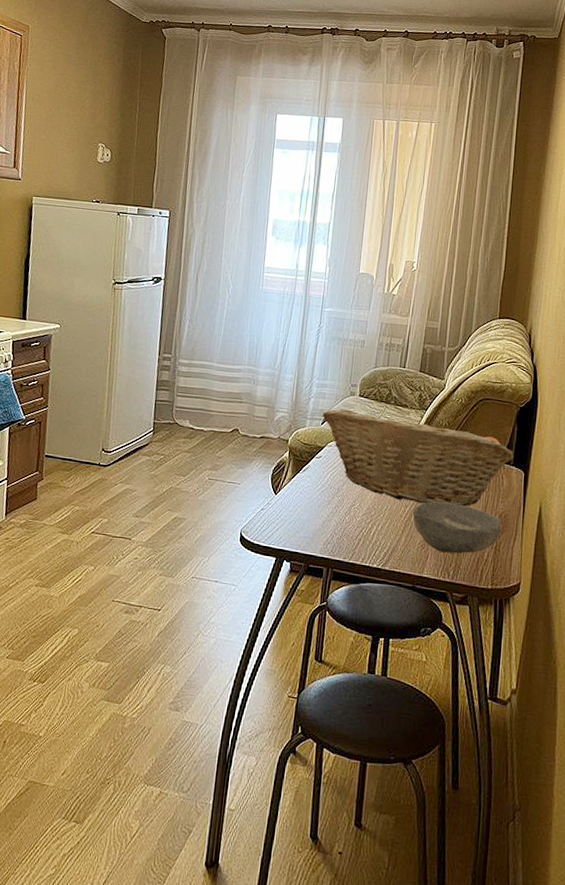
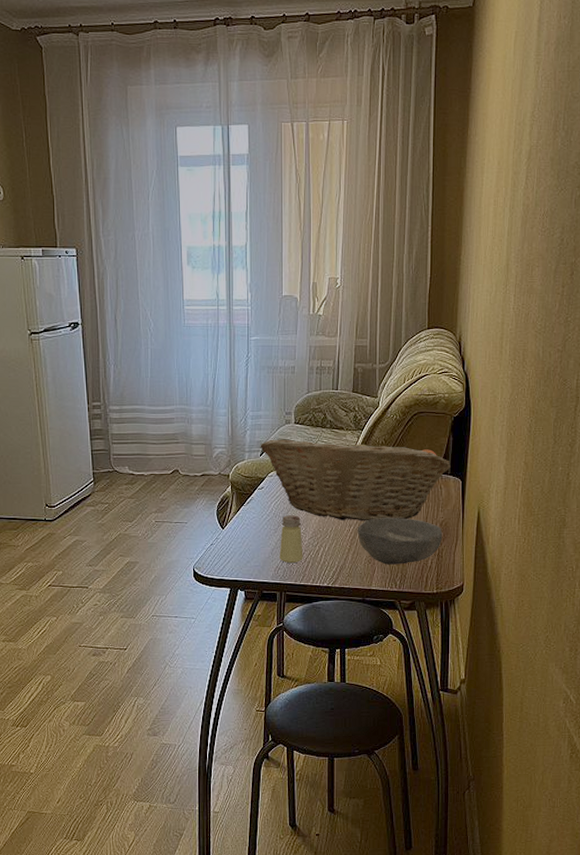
saltshaker: none [330,488,356,539] -> present [279,515,303,564]

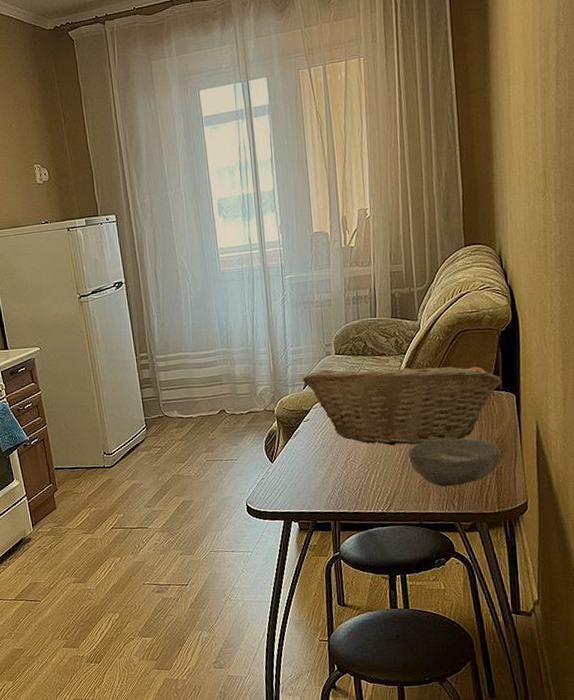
saltshaker: present [279,515,303,564] -> none [330,444,355,493]

